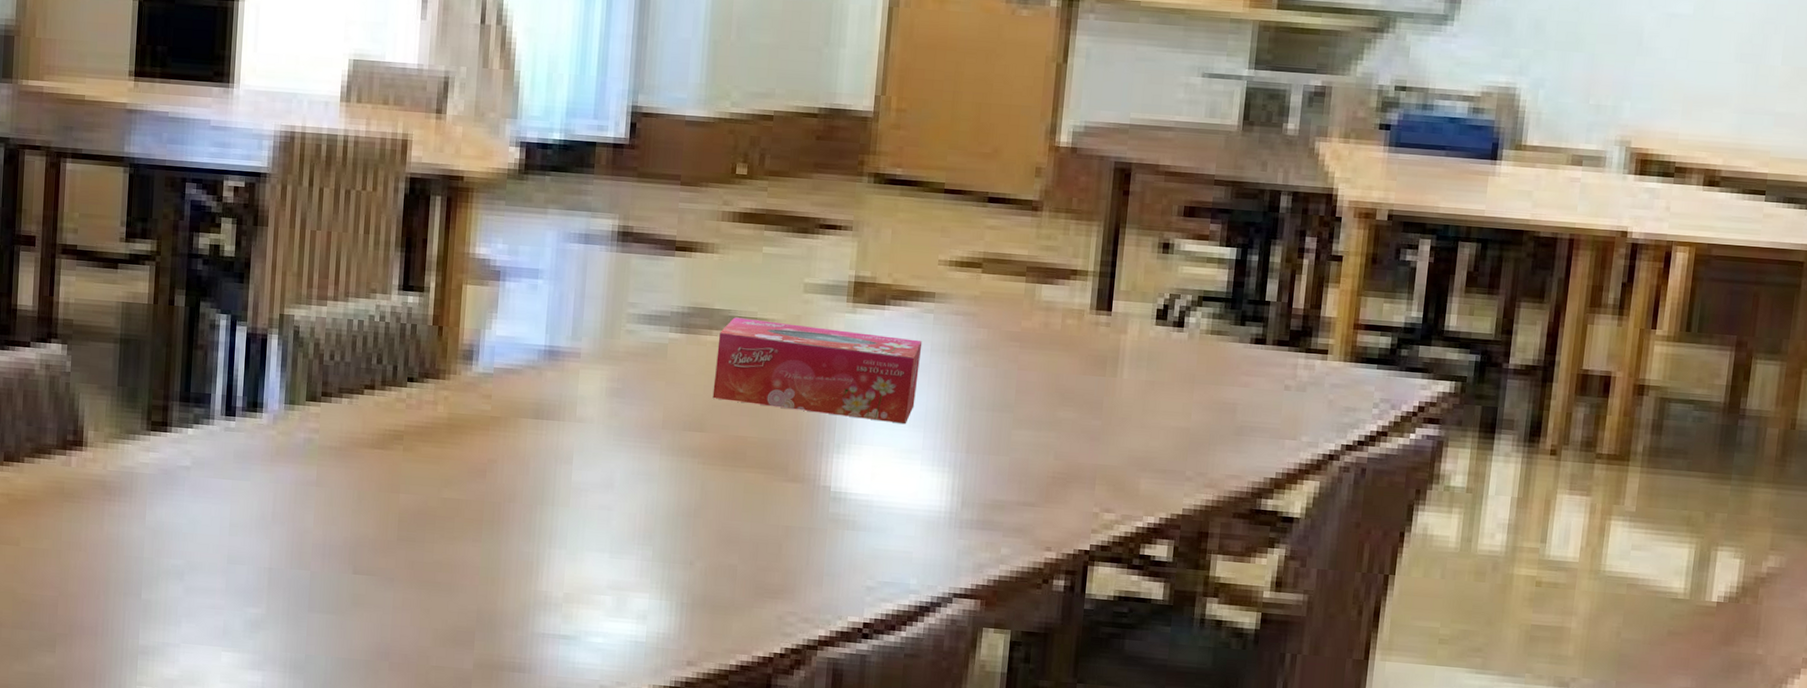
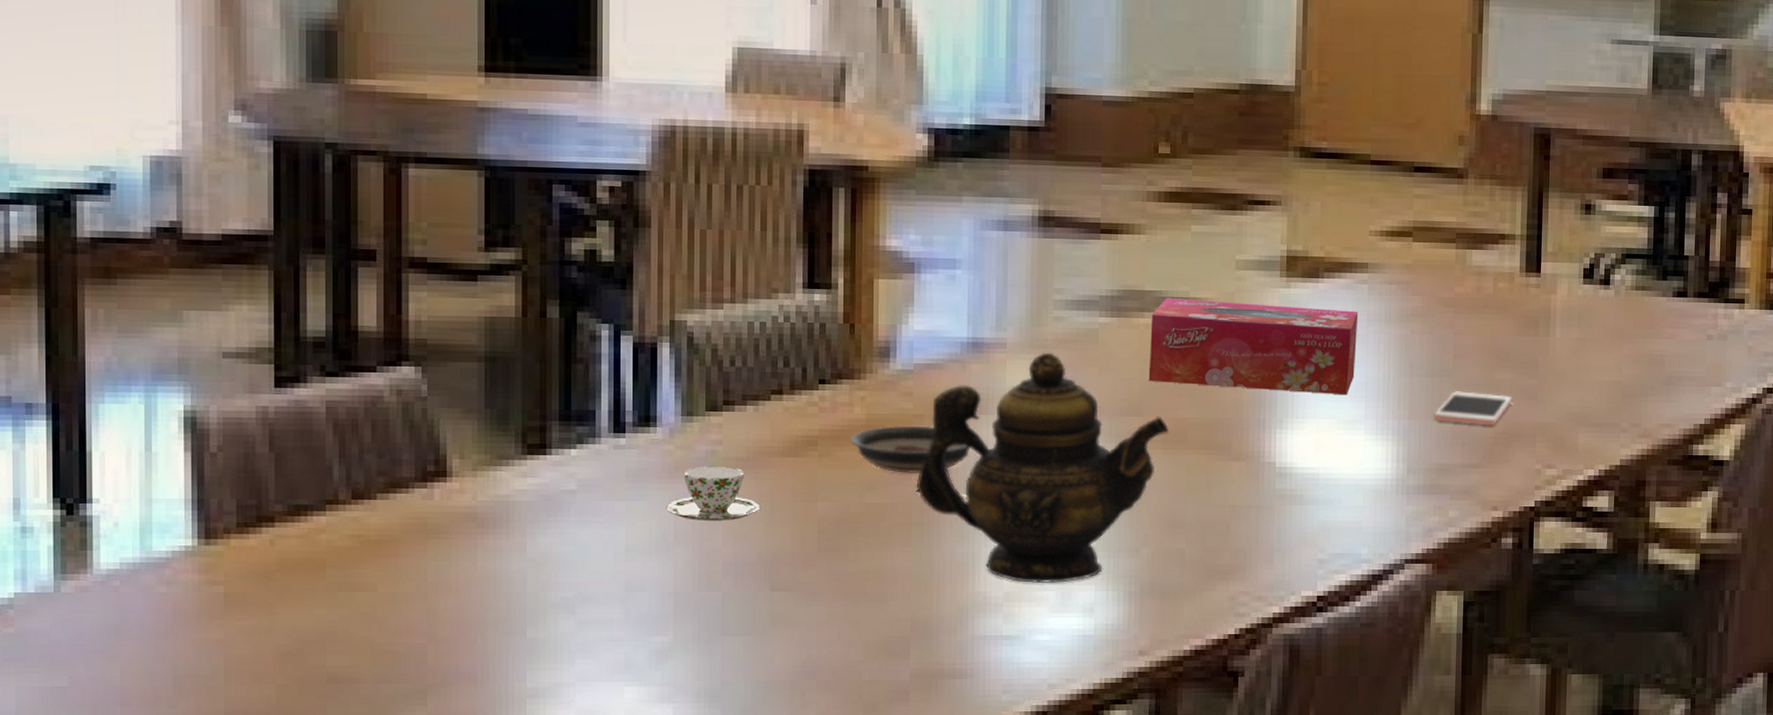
teacup: none [266,452,349,505] -> present [666,465,761,521]
saucer: none [432,425,542,473] -> present [850,425,971,473]
teapot: none [489,363,729,588] -> present [916,352,1169,584]
cell phone: none [991,427,1074,465] -> present [1433,391,1513,426]

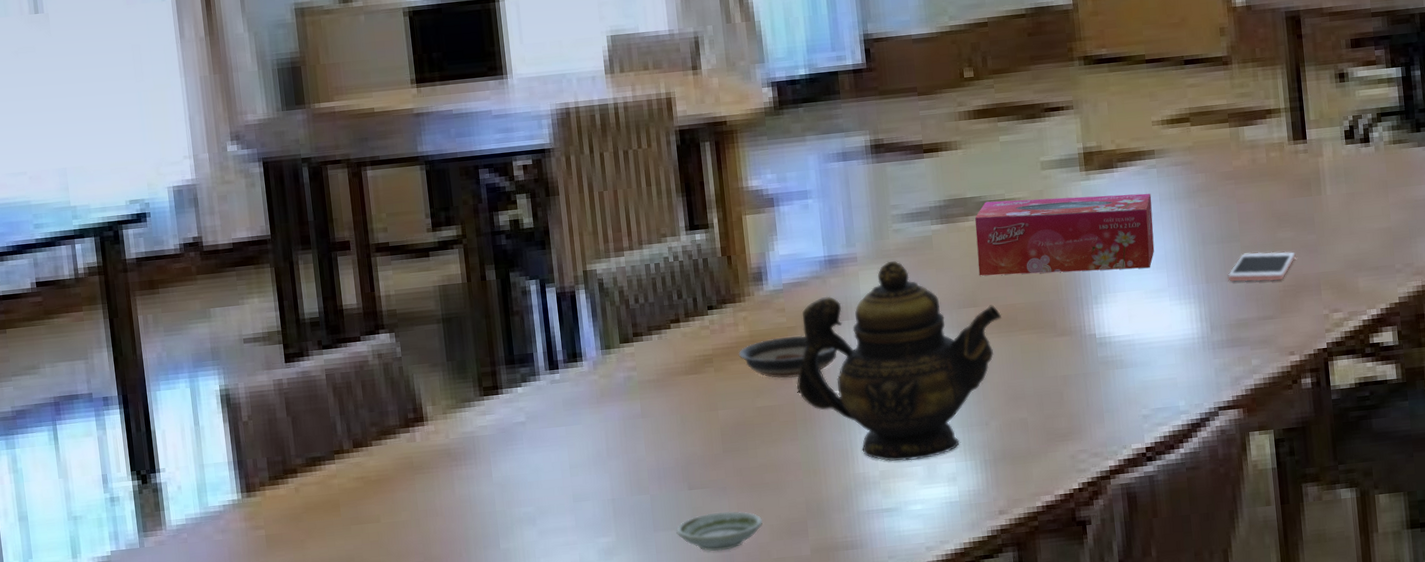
teacup: present [666,465,761,521] -> none [597,388,673,437]
saucer: none [748,620,856,666] -> present [675,511,763,551]

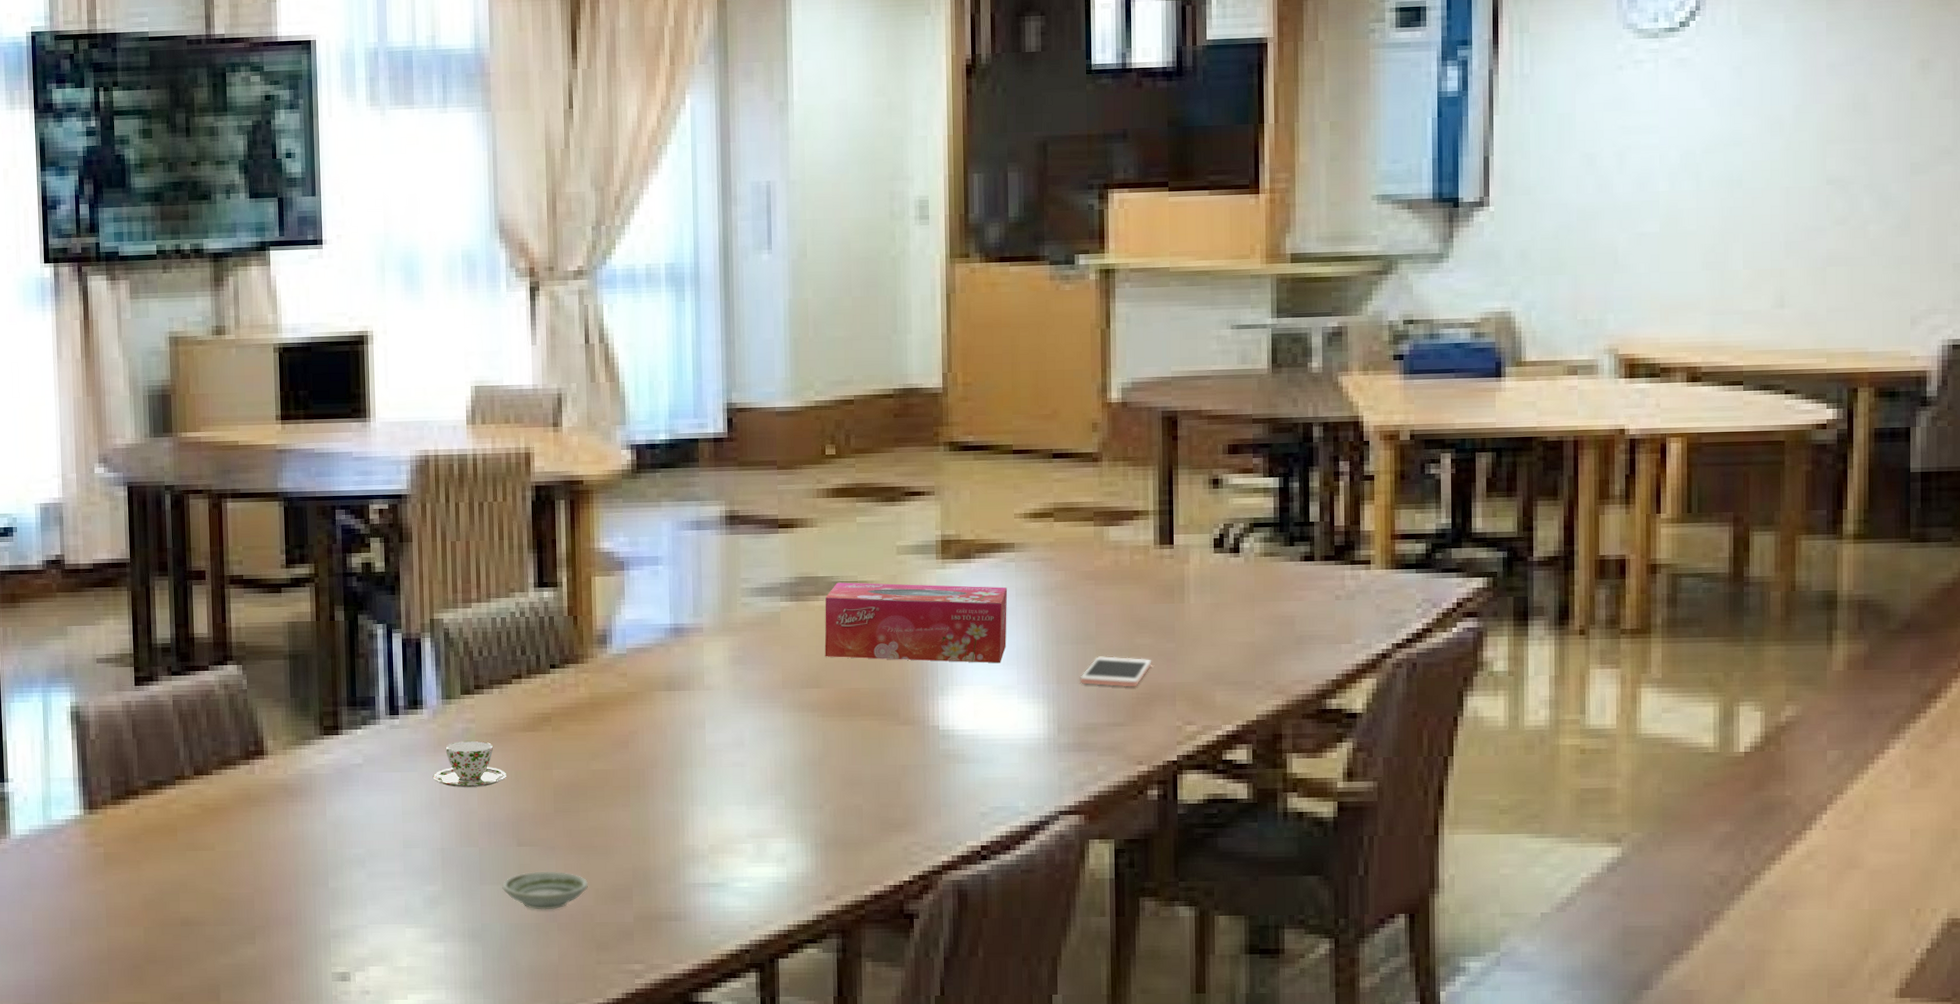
teacup: none [597,388,673,437] -> present [432,740,507,787]
saucer: present [738,335,838,379] -> none [577,701,676,743]
teapot: present [796,260,1001,461] -> none [632,634,844,838]

